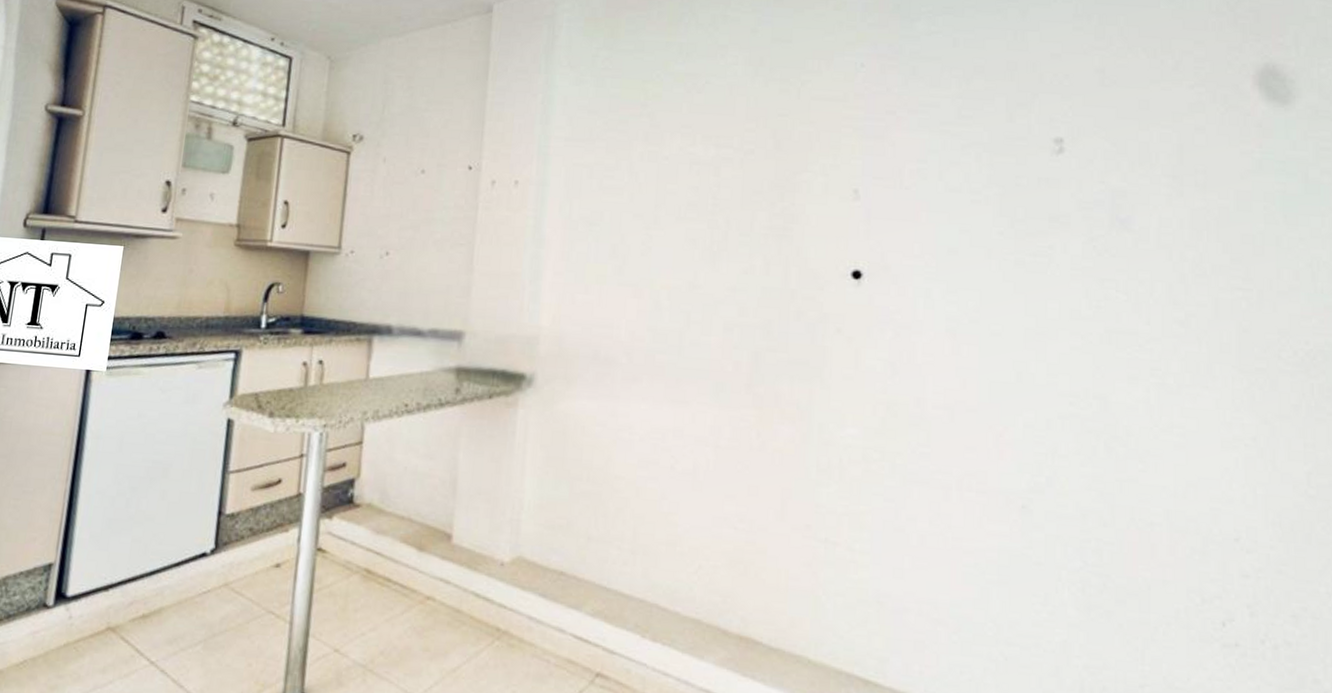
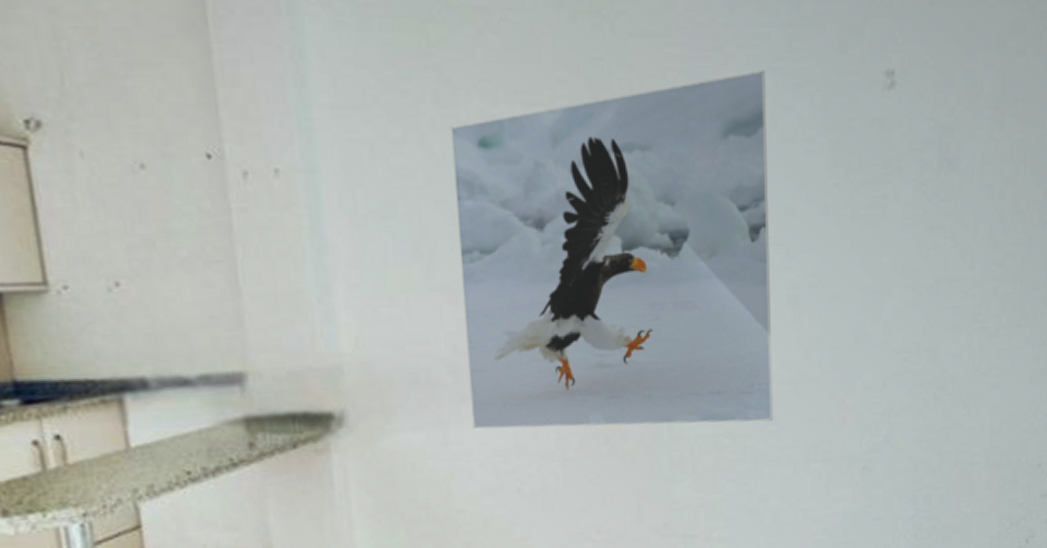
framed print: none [639,131,934,443] -> present [449,69,774,430]

